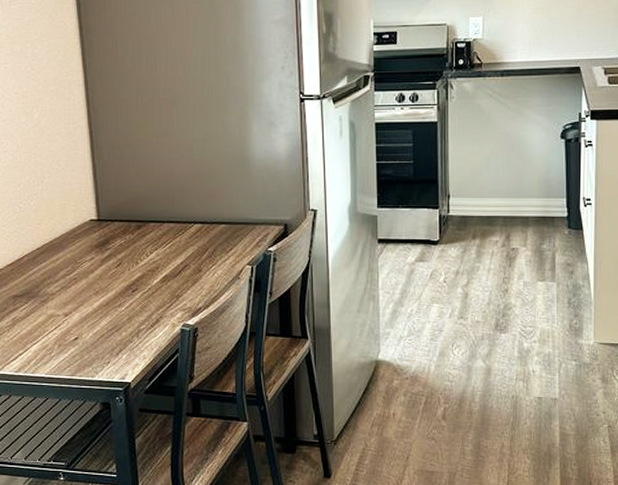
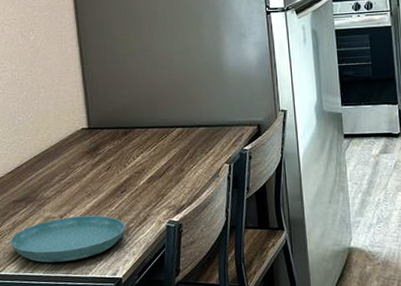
saucer: none [9,315,136,363] -> present [9,215,125,263]

